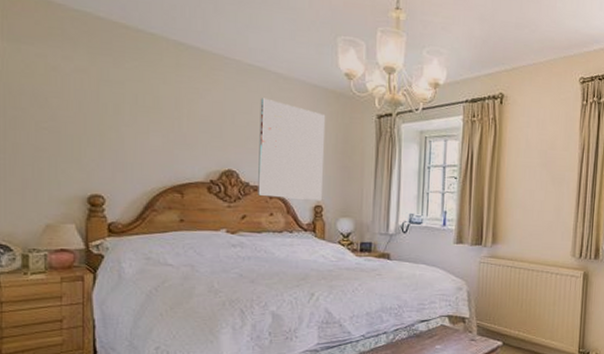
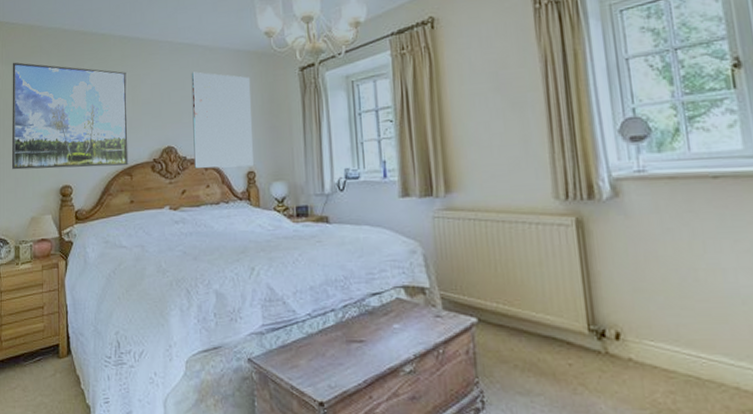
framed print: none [18,40,183,183] -> present [12,62,129,170]

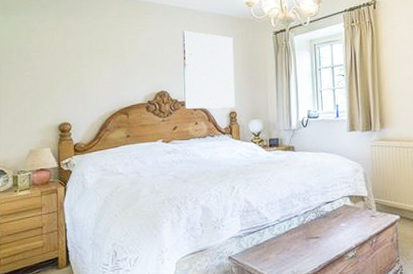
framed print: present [12,62,129,170] -> none [8,13,125,109]

